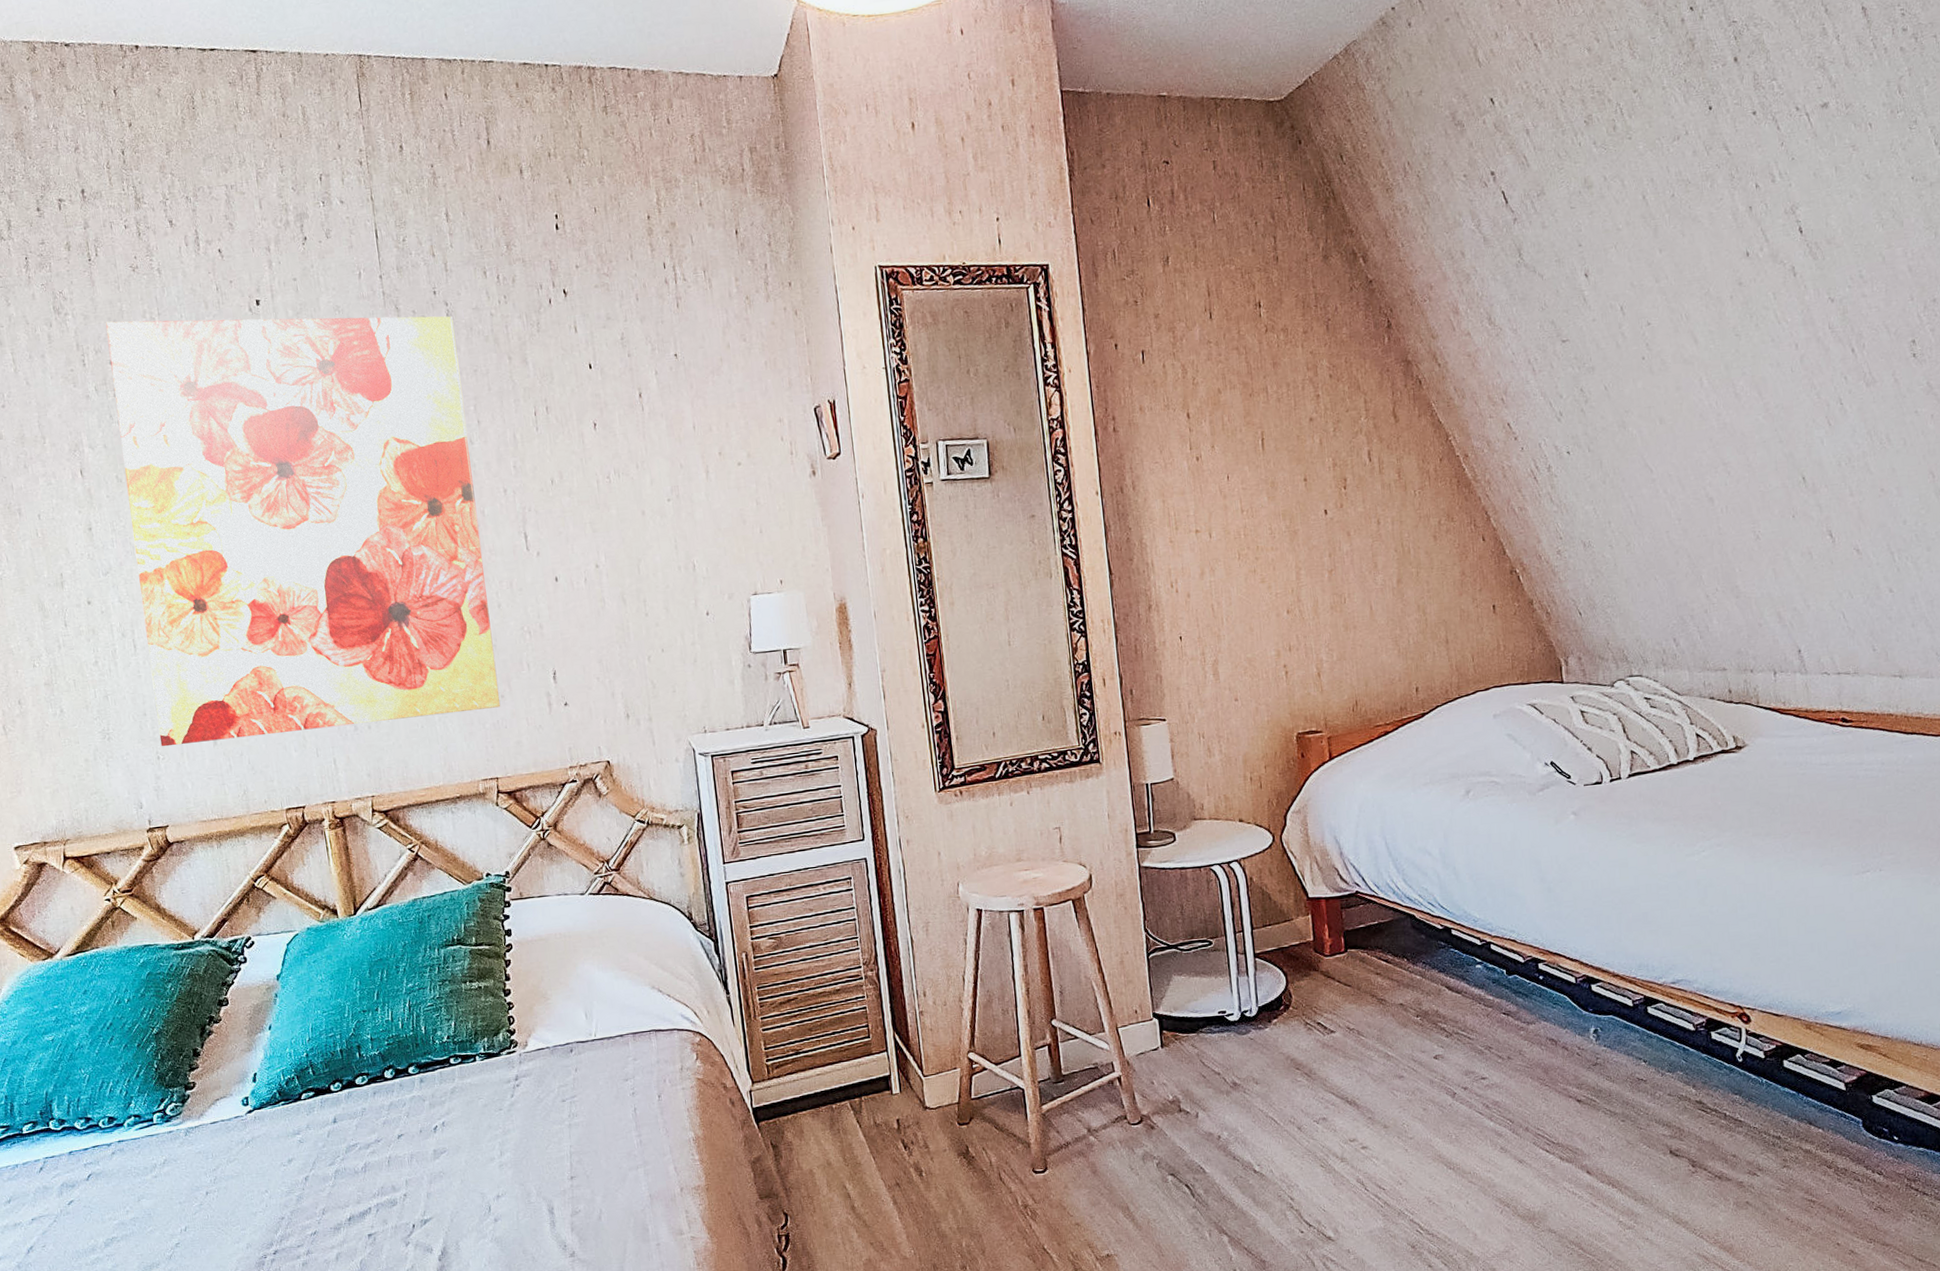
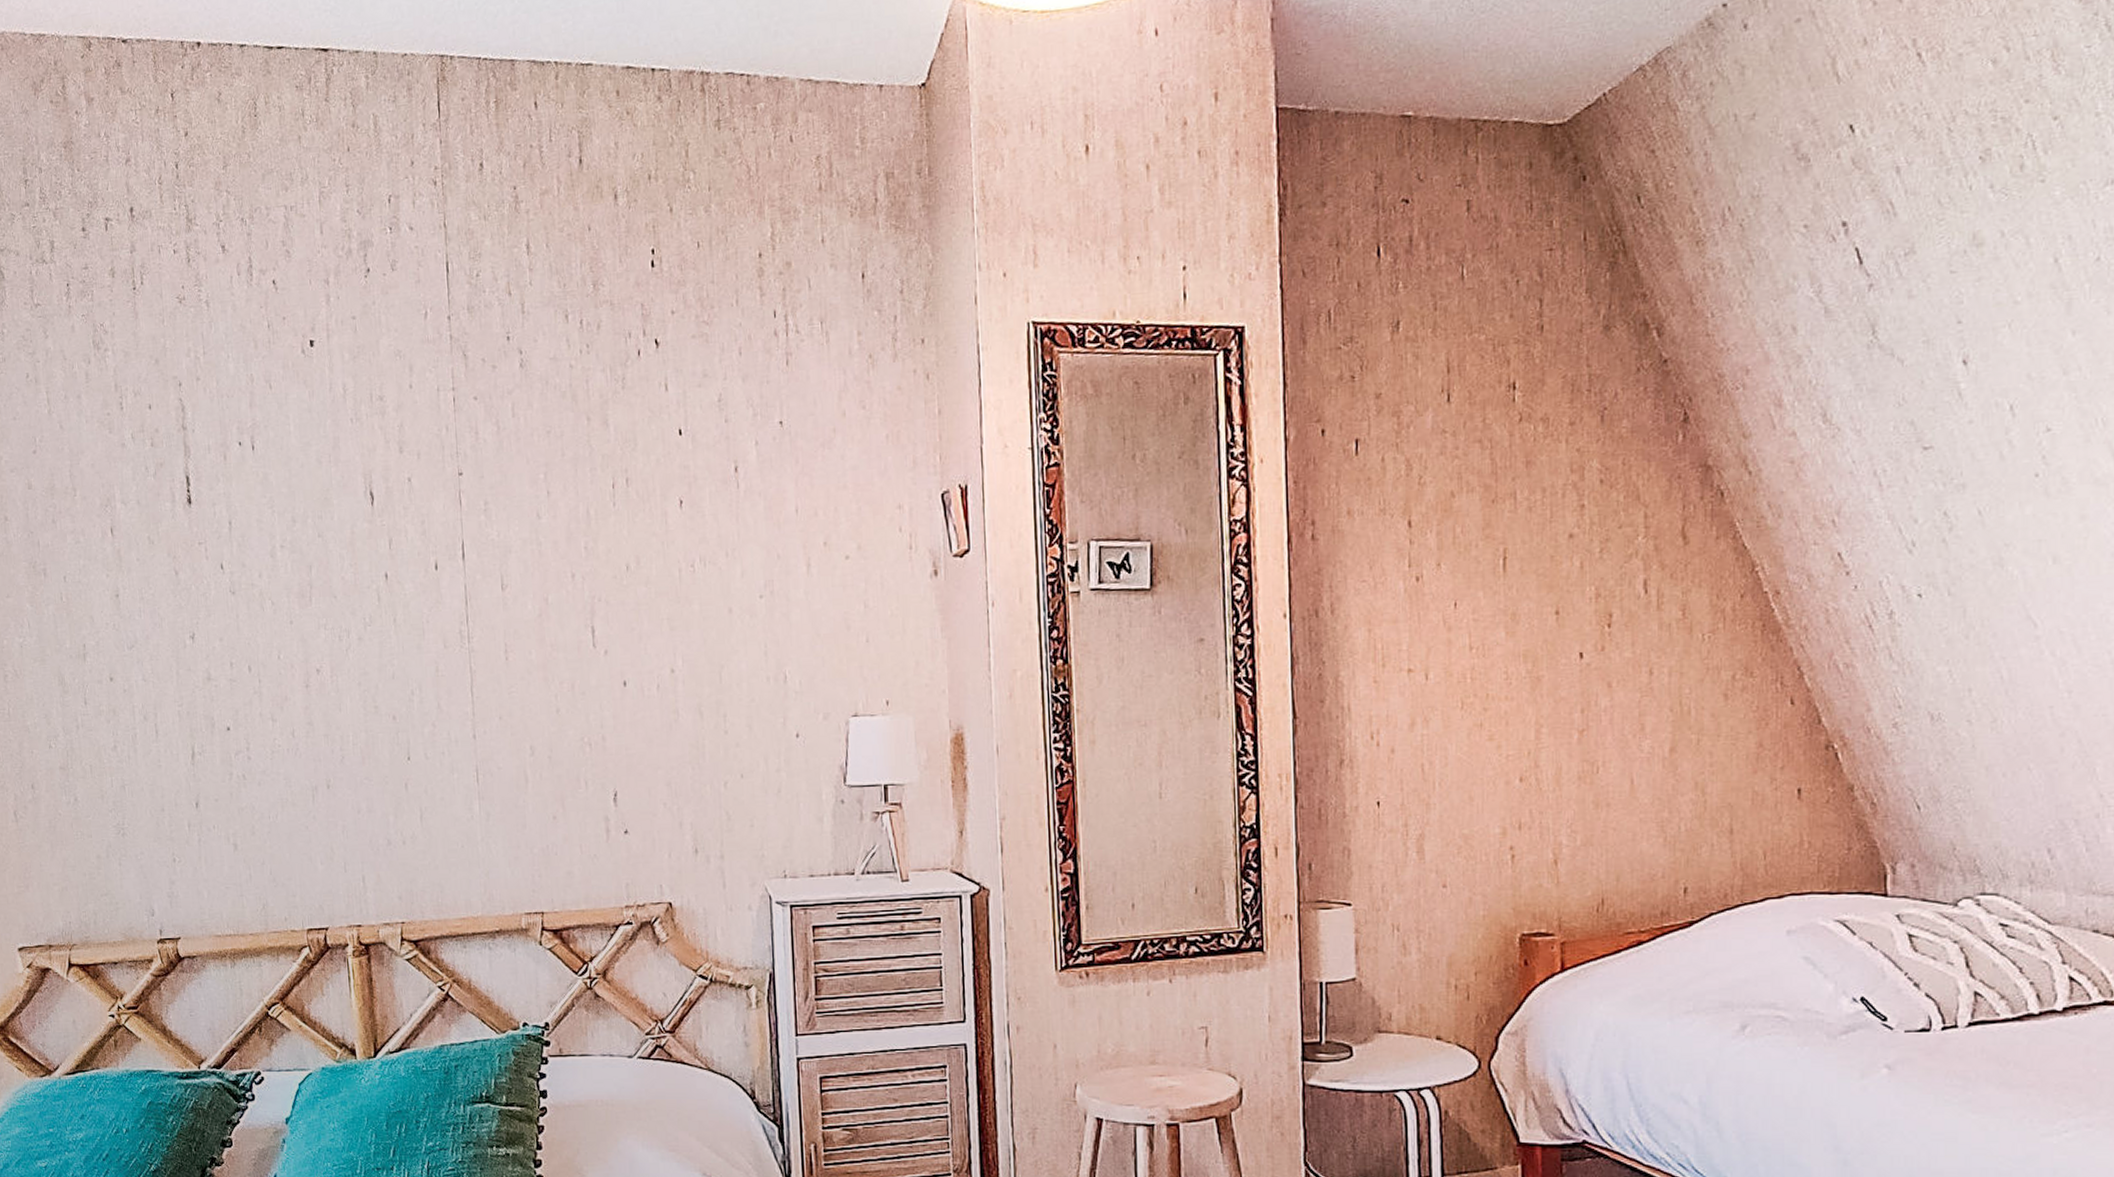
wall art: present [106,316,501,747] -> none [147,359,552,848]

